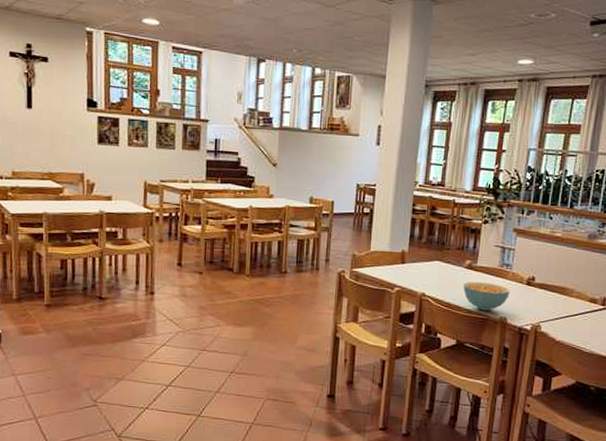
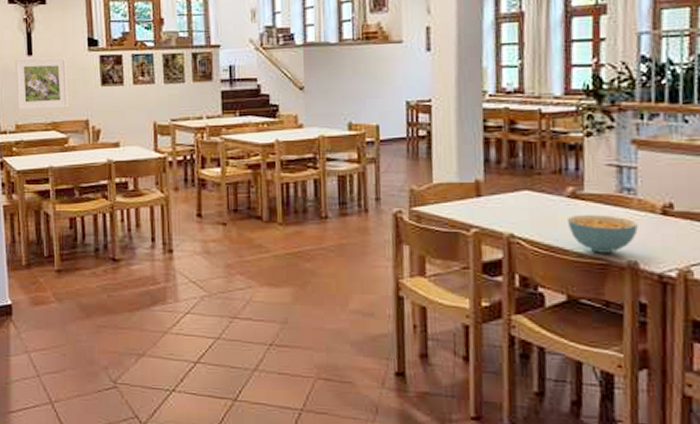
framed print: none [14,109,66,161] -> present [15,57,68,111]

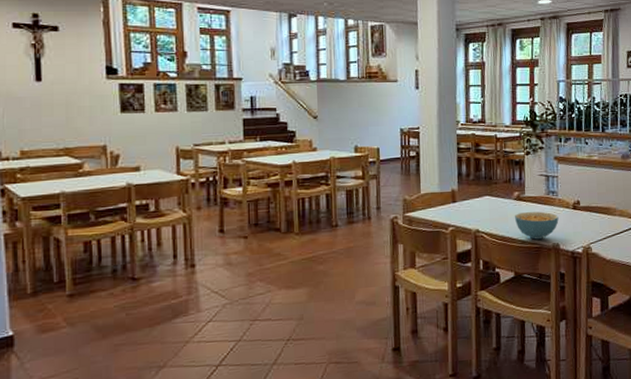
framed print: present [15,57,68,111] -> none [21,83,83,137]

